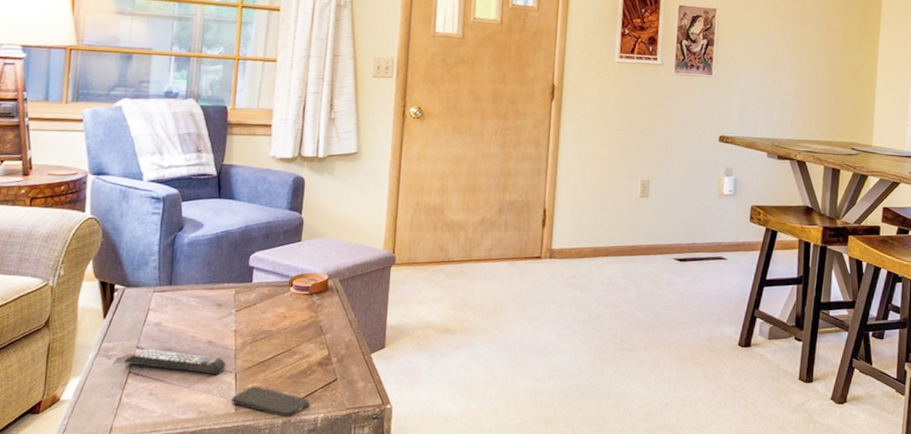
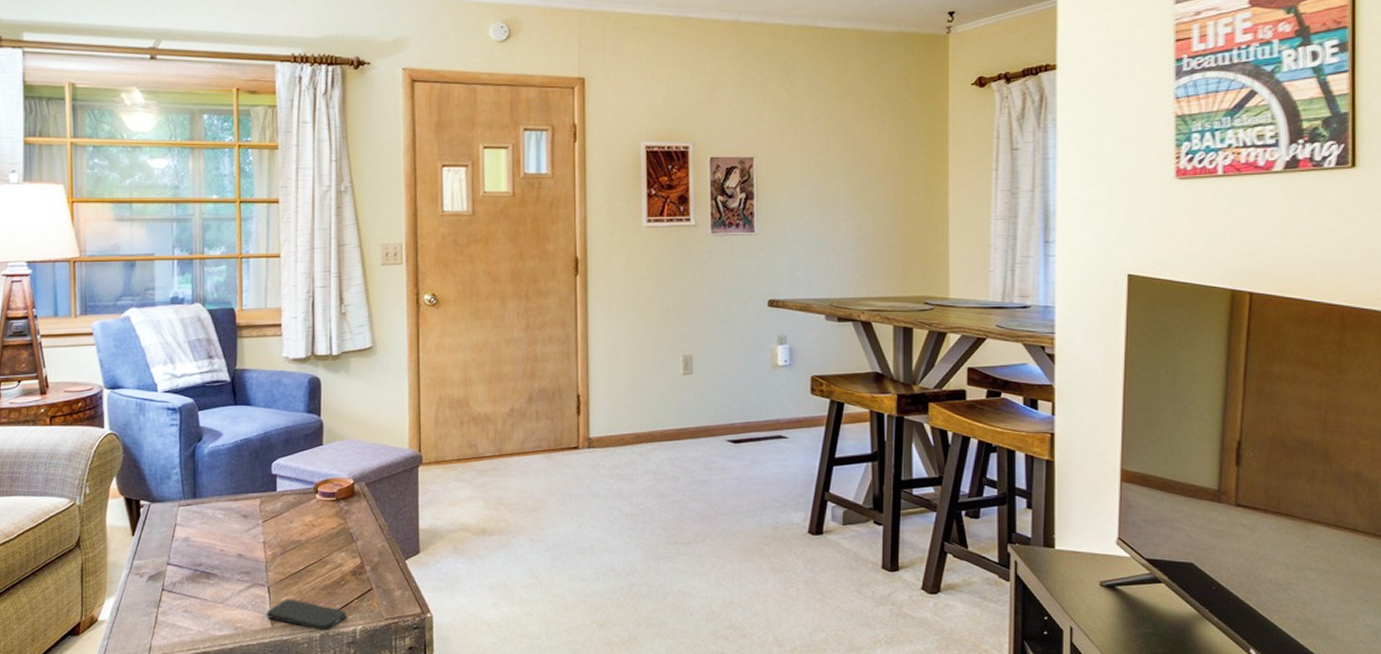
remote control: present [124,348,226,374] -> none [156,564,258,588]

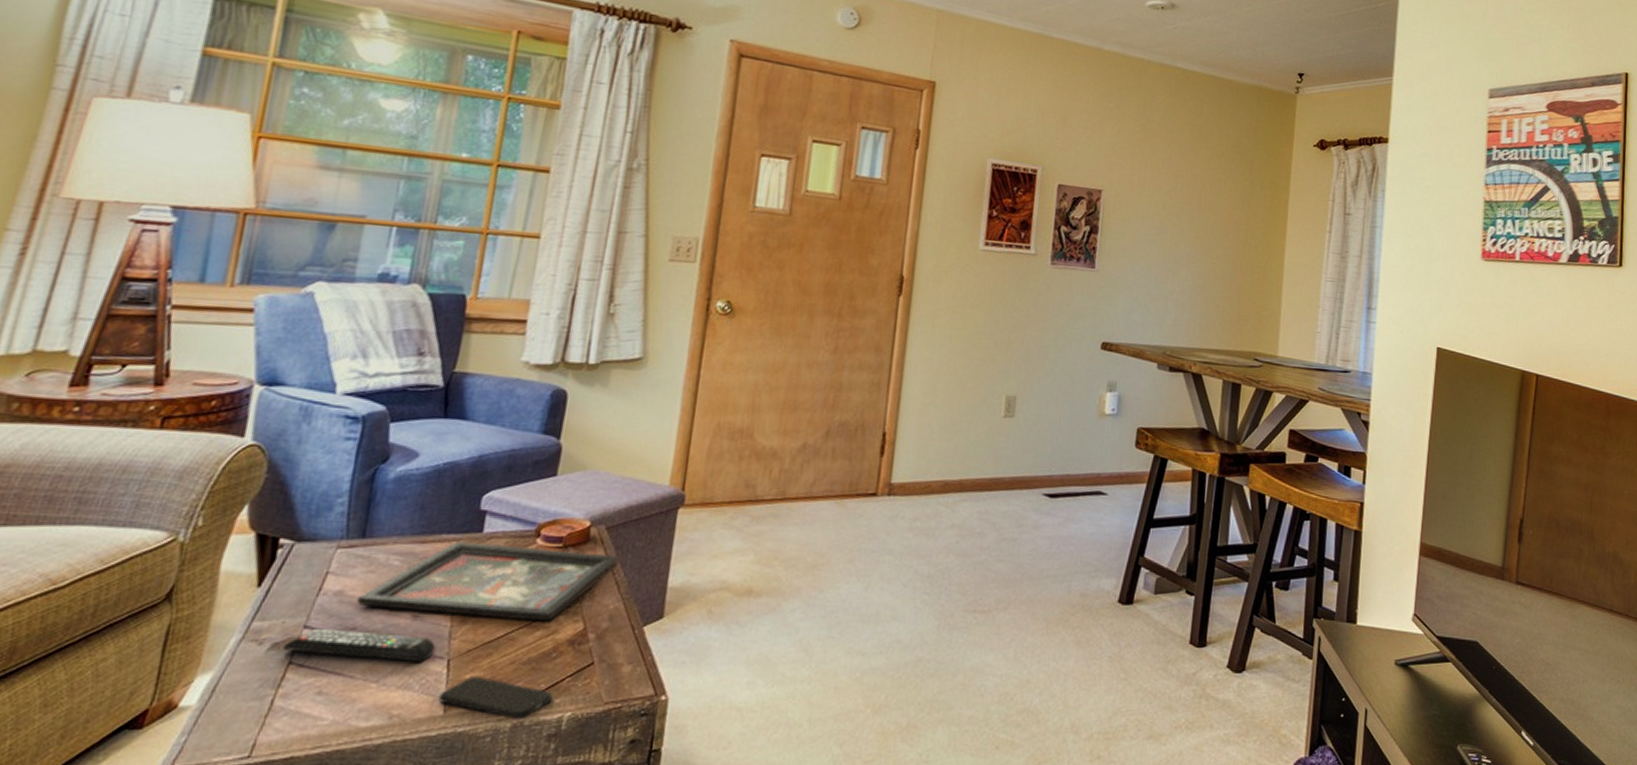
remote control: none [156,564,258,588] -> present [282,628,436,662]
decorative tray: none [198,499,379,558] -> present [356,542,620,622]

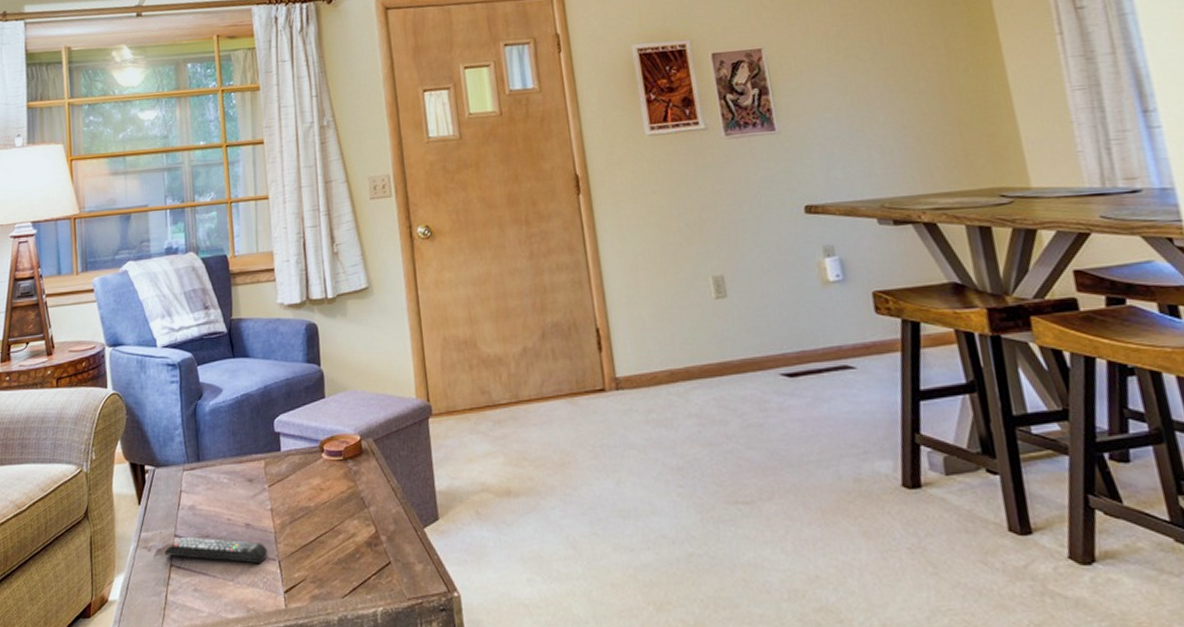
decorative tray: present [356,542,620,622] -> none [204,460,391,526]
smartphone: present [438,676,553,720] -> none [278,575,365,613]

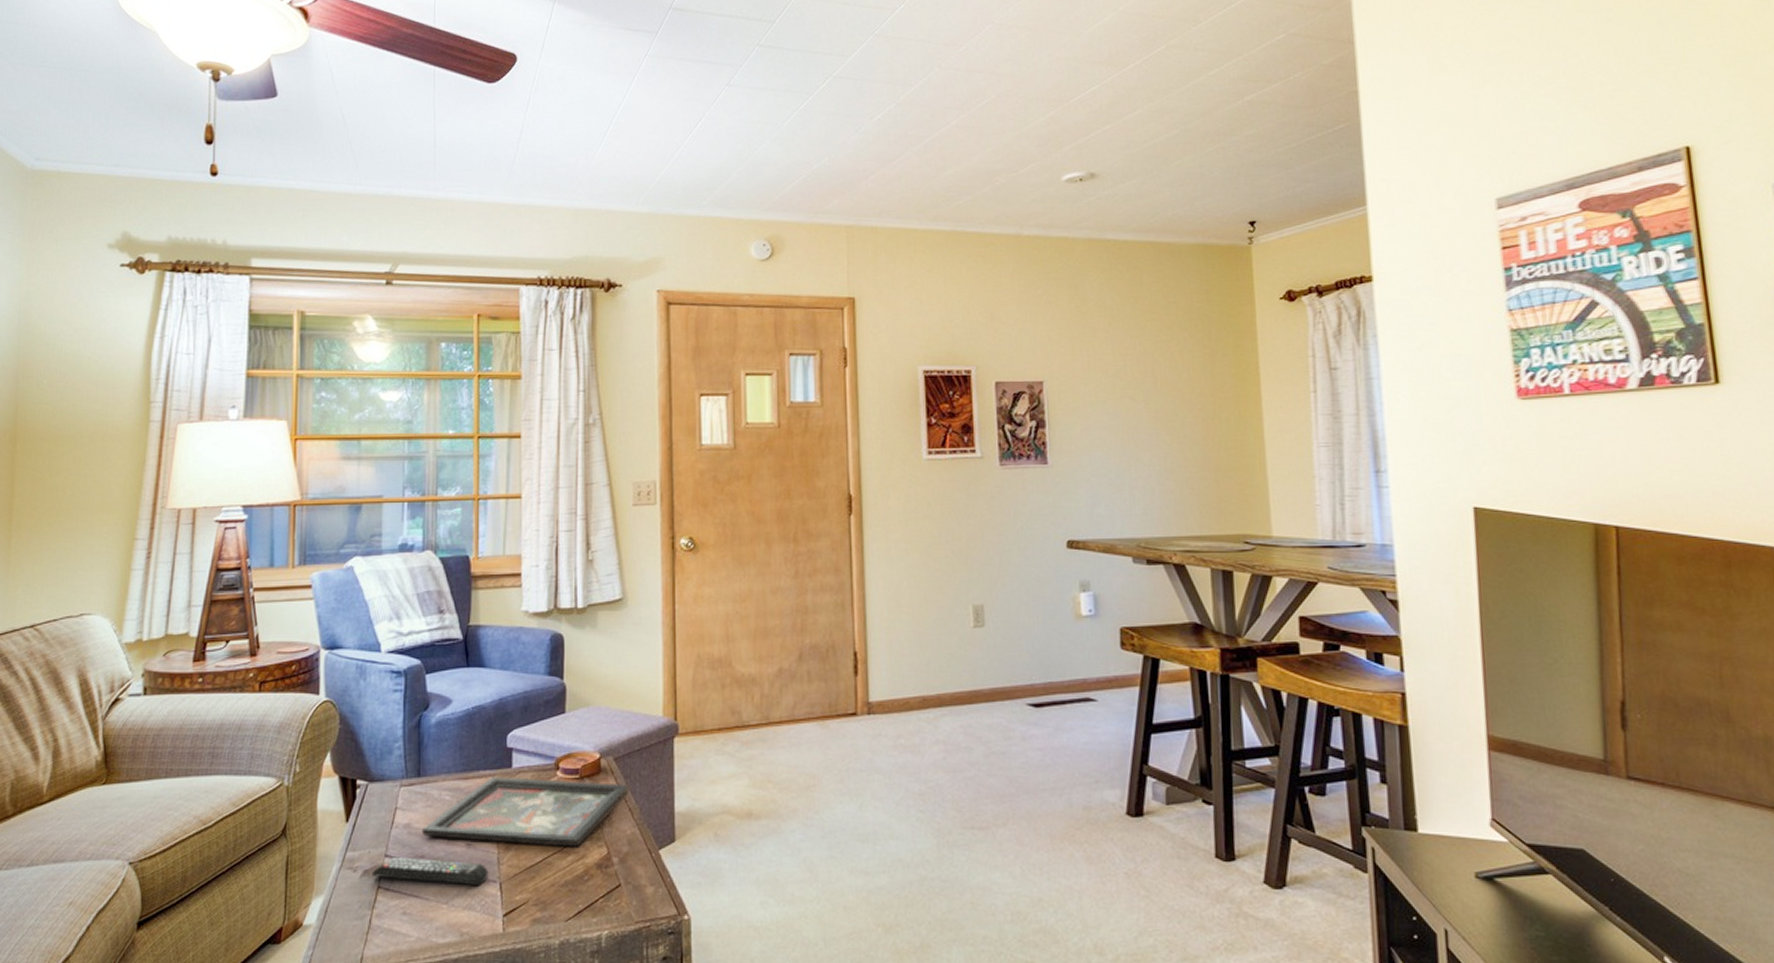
decorative tray: none [204,460,391,526] -> present [421,777,629,847]

